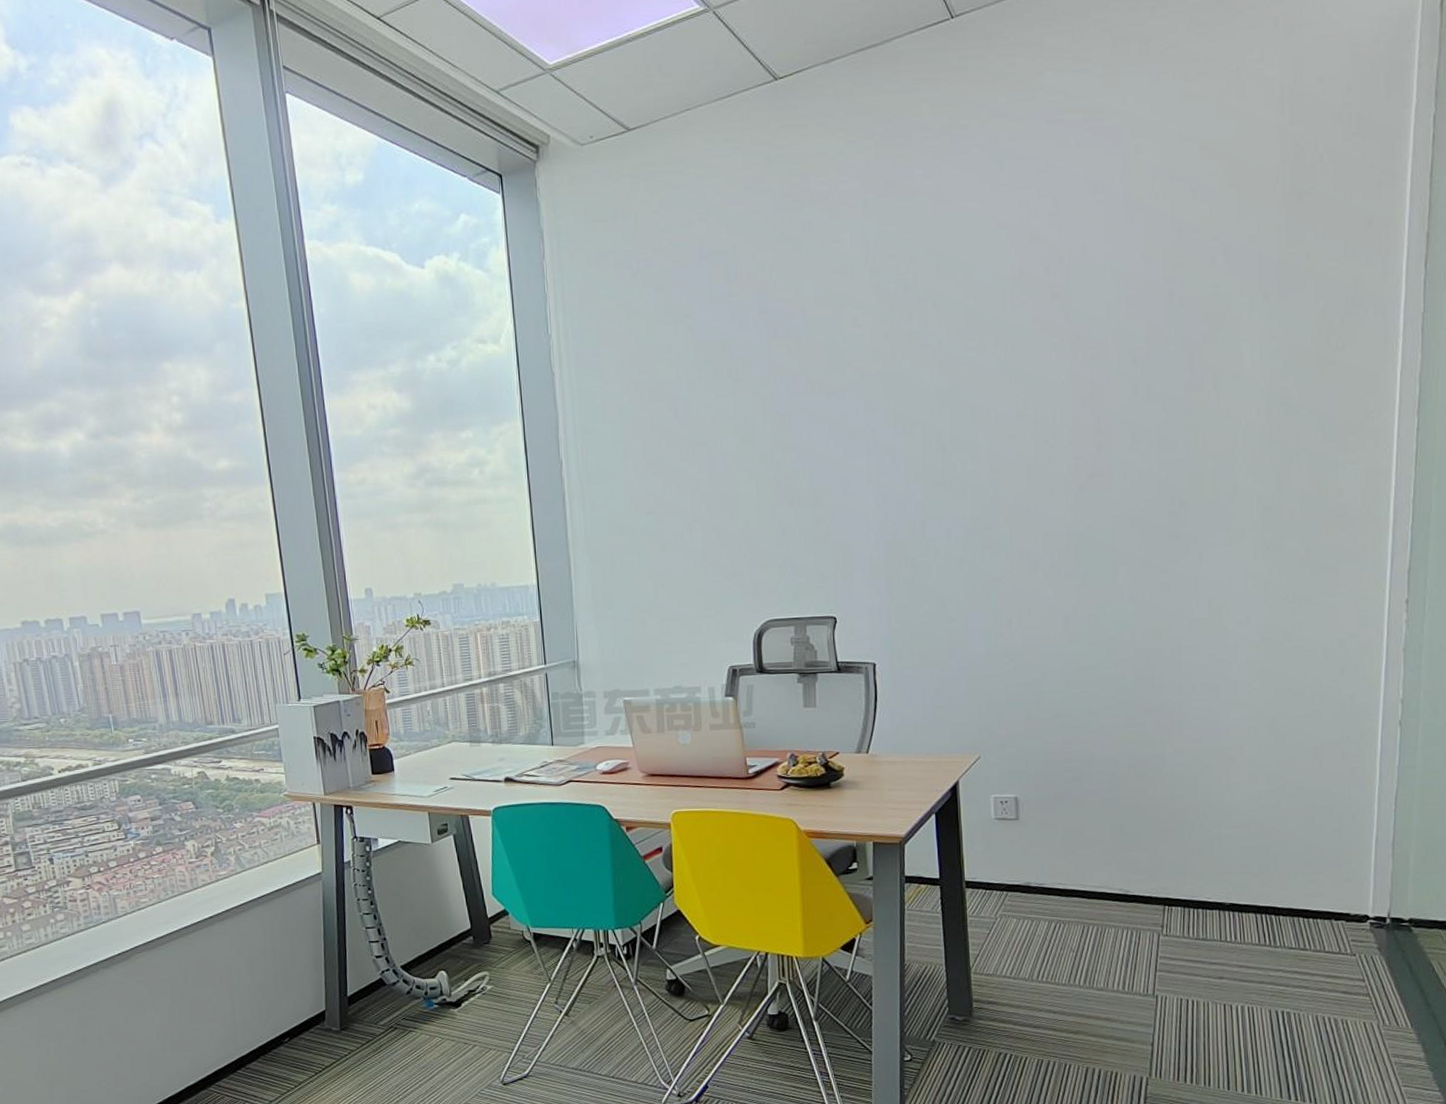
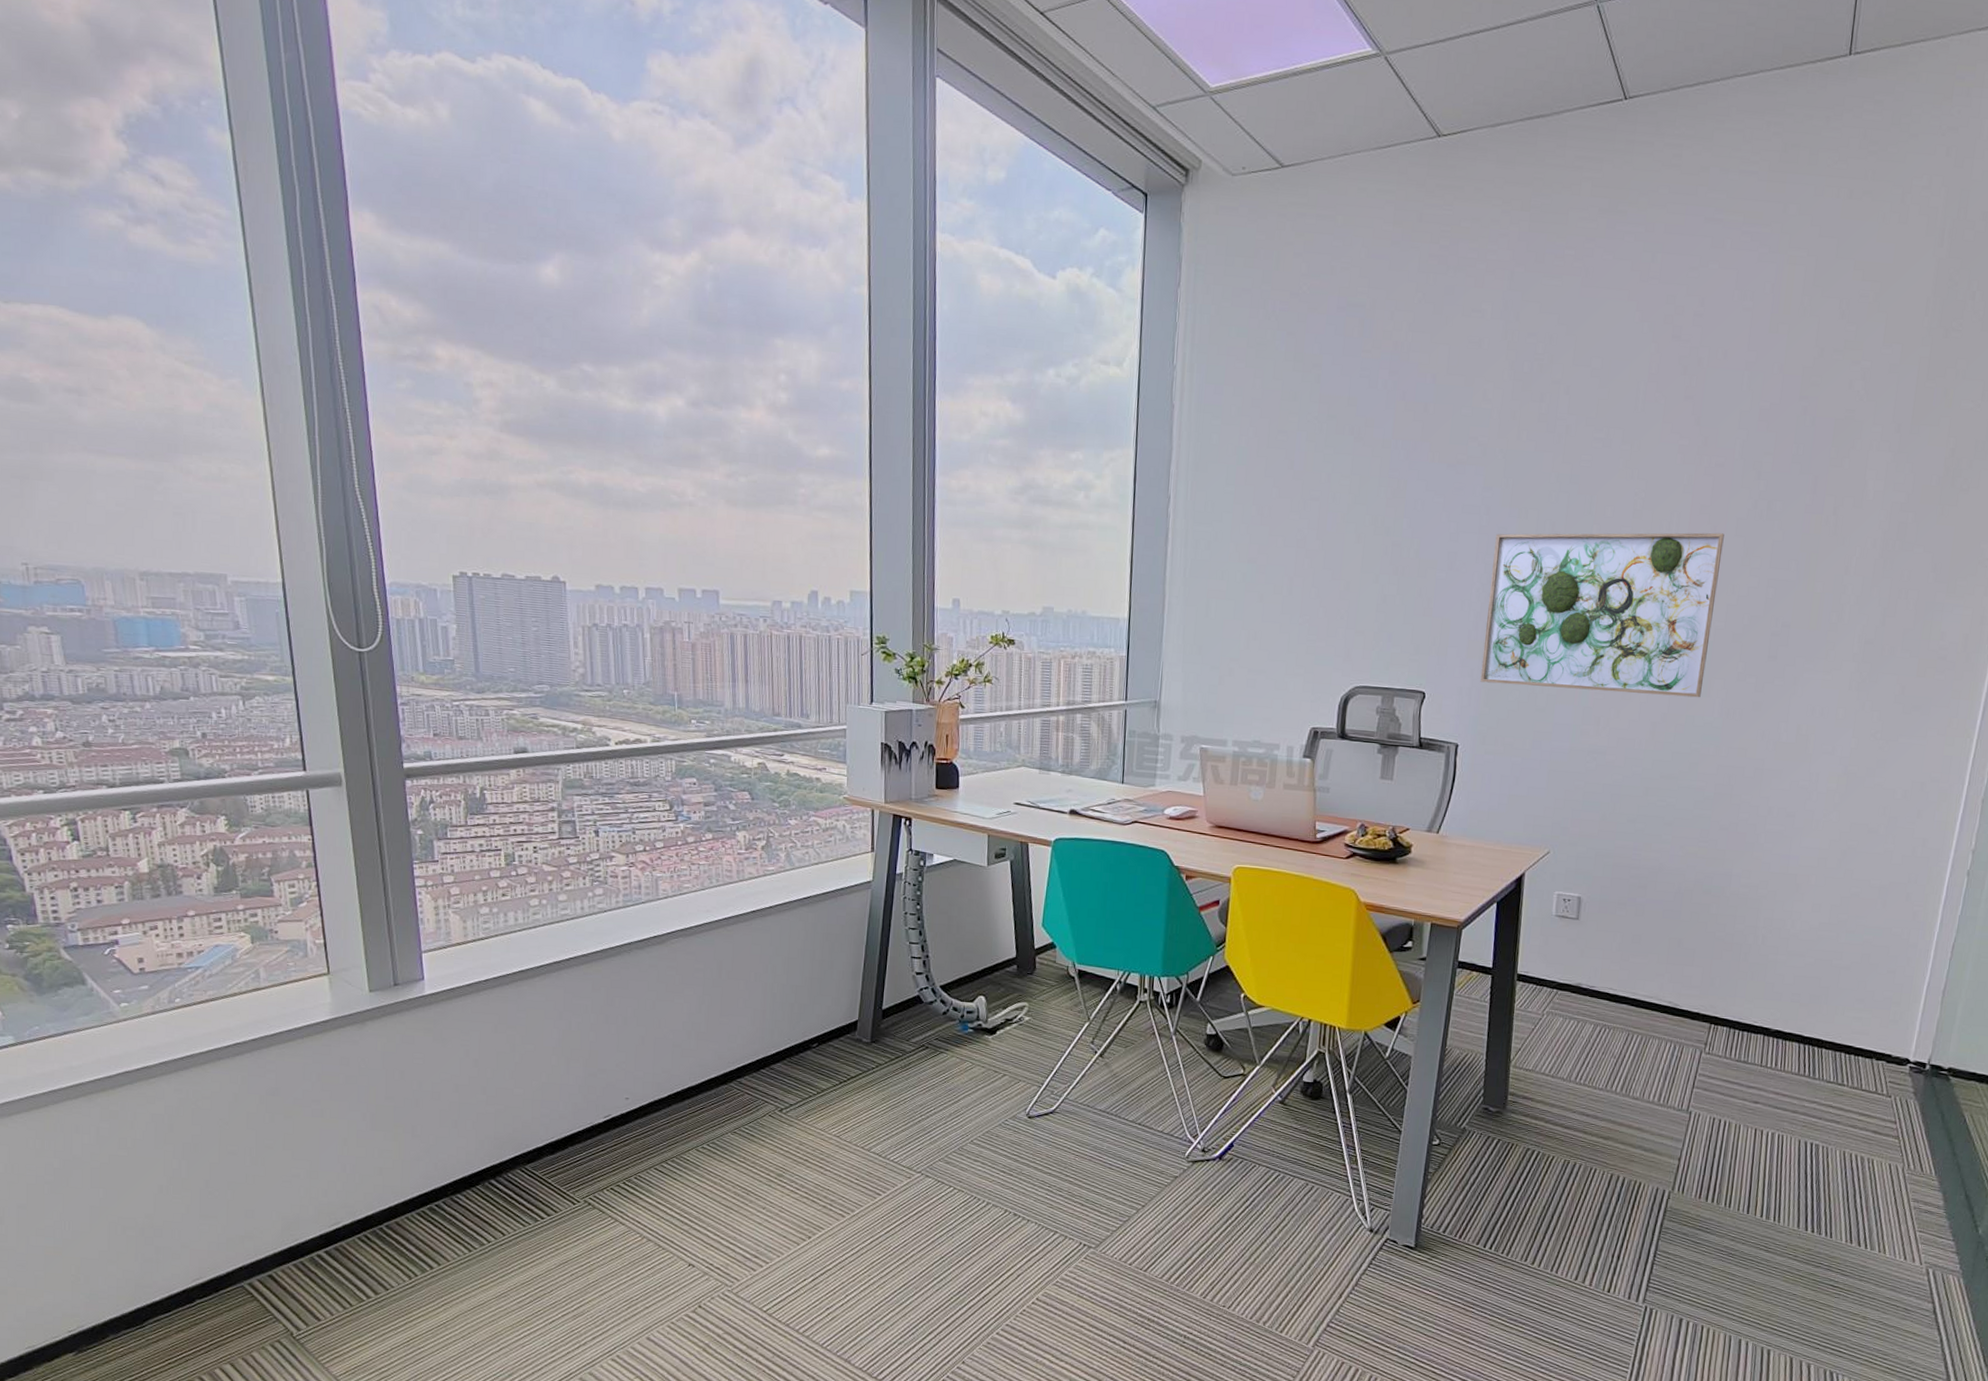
wall art: none [884,422,1110,600] -> present [1480,532,1724,698]

